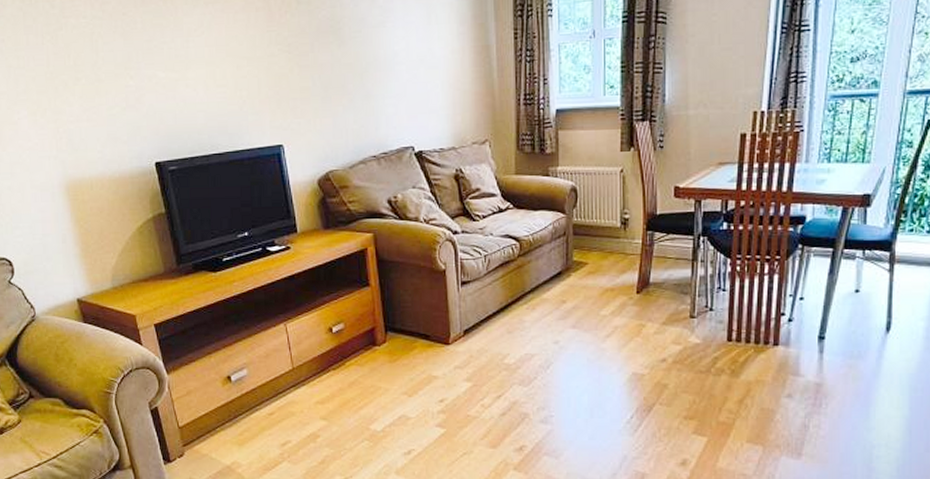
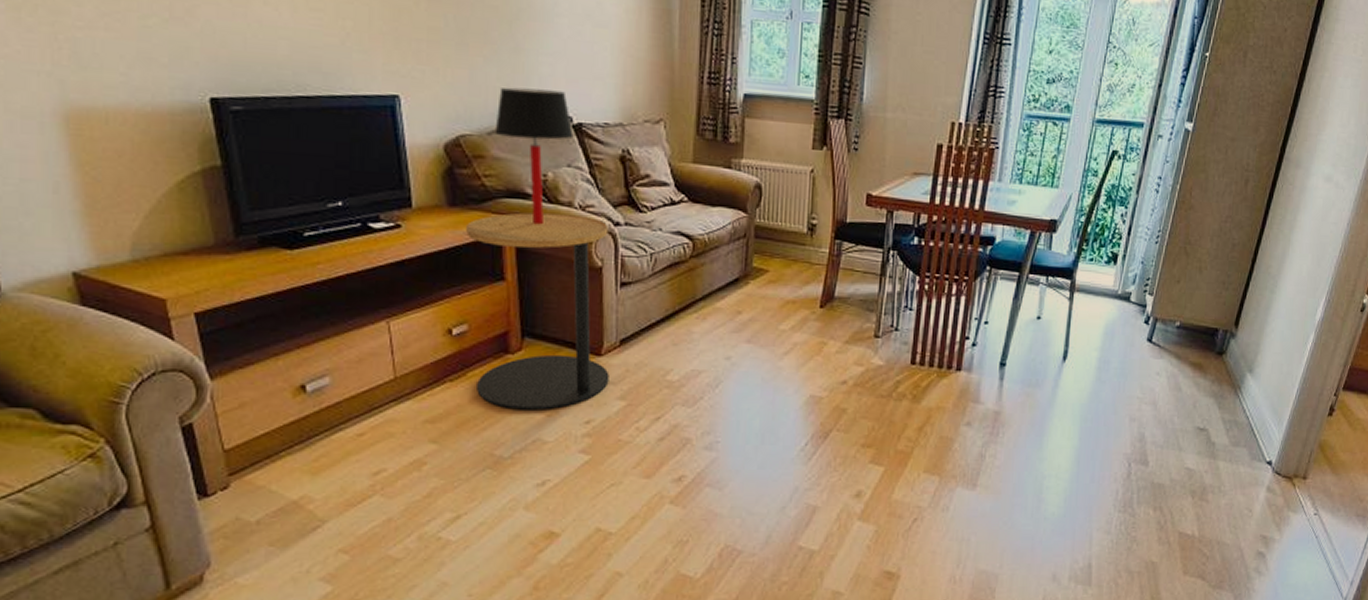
side table: none [338,227,457,392] -> present [466,212,609,410]
table lamp: none [354,126,416,239] -> present [494,87,574,225]

